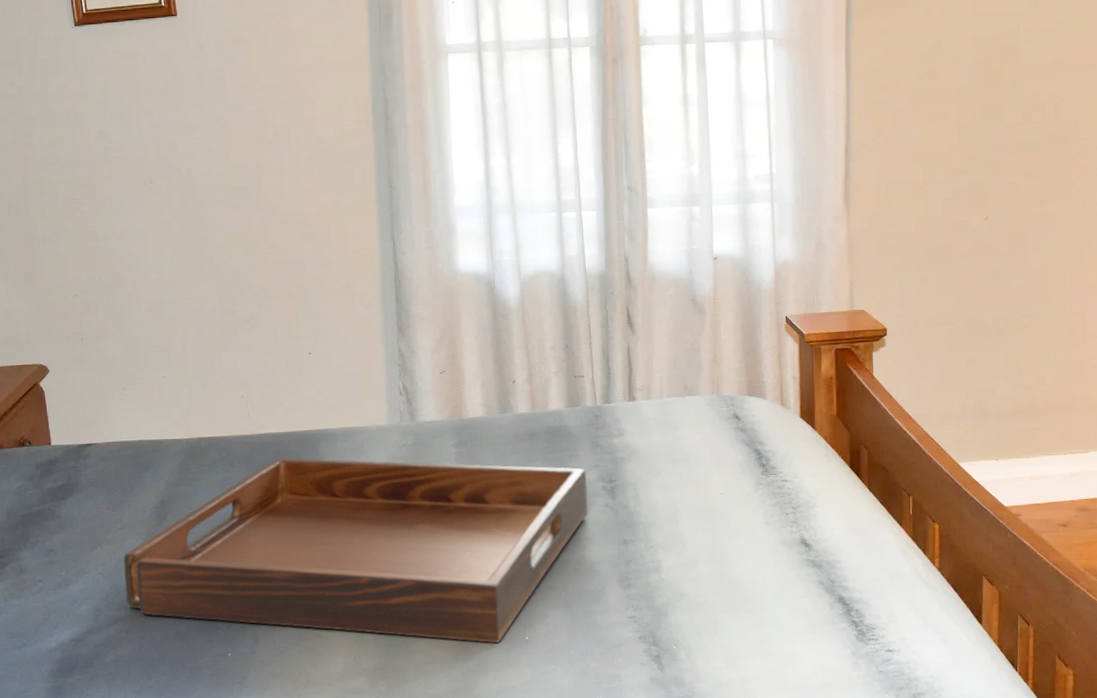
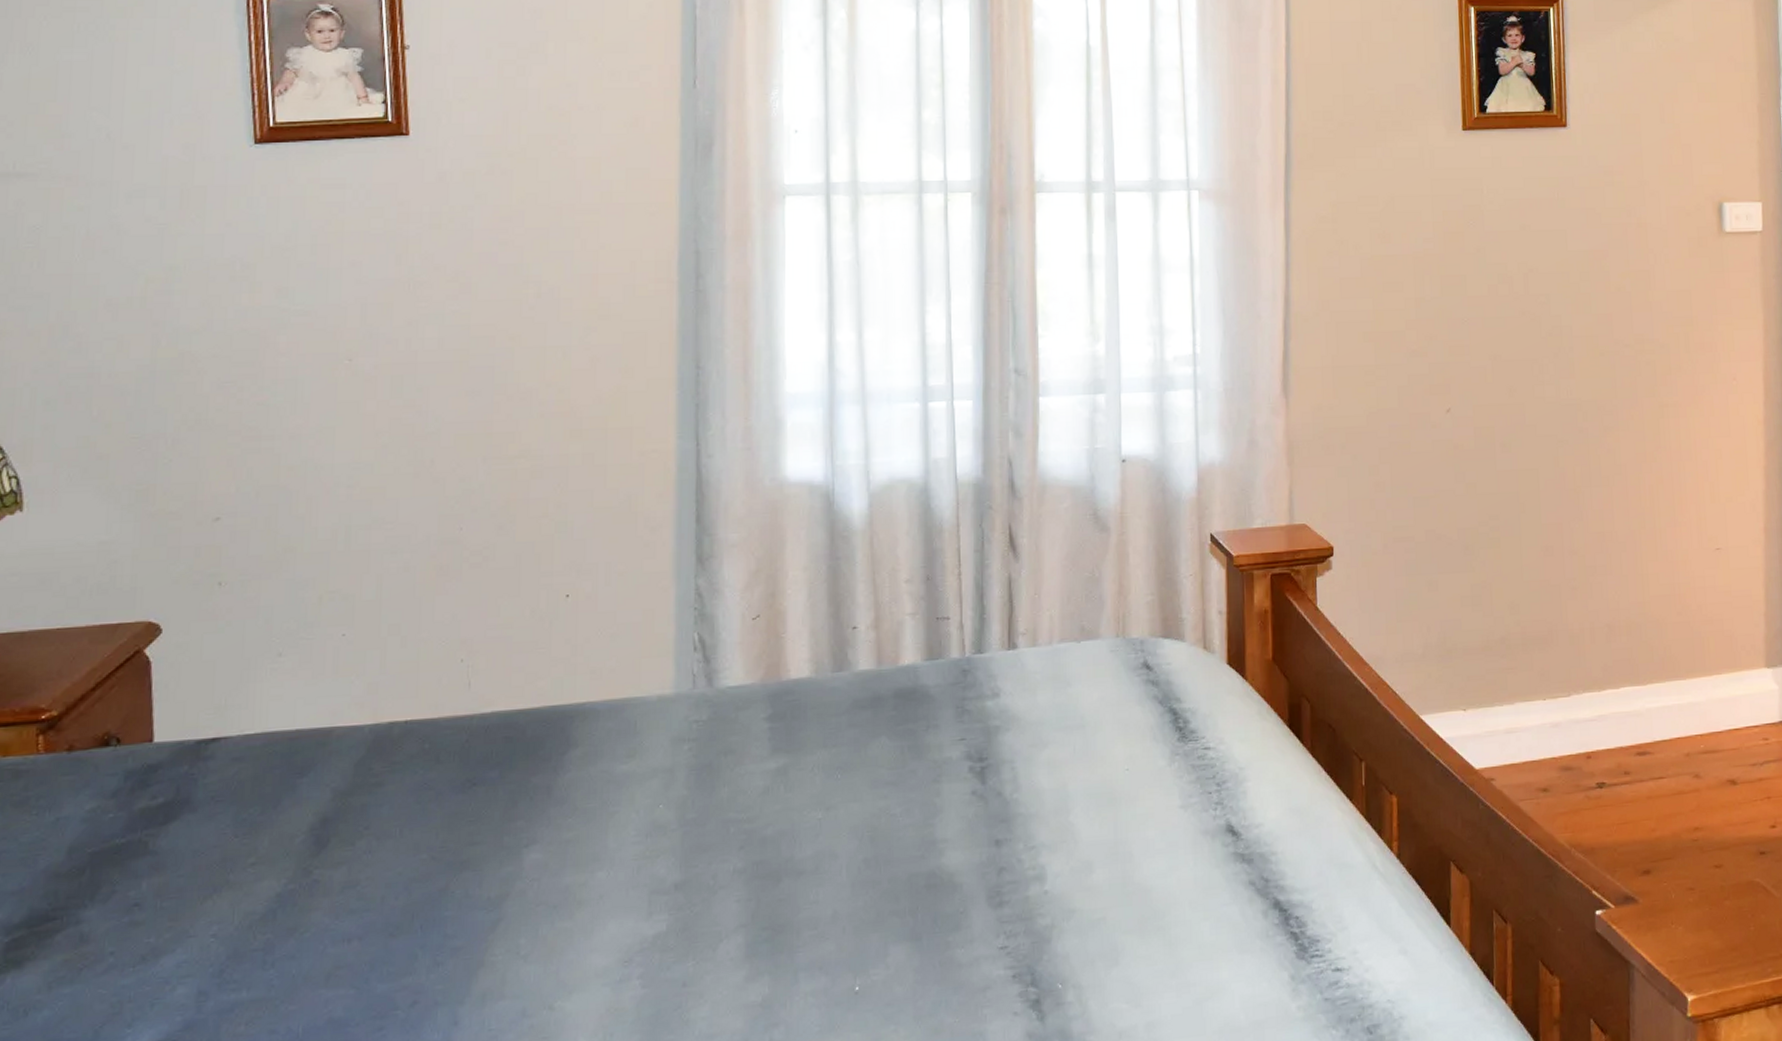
serving tray: present [124,458,588,644] -> none [250,742,949,1000]

